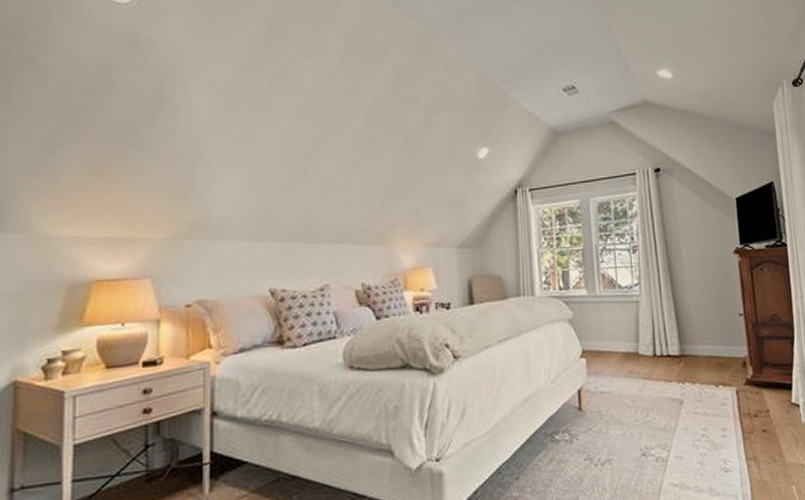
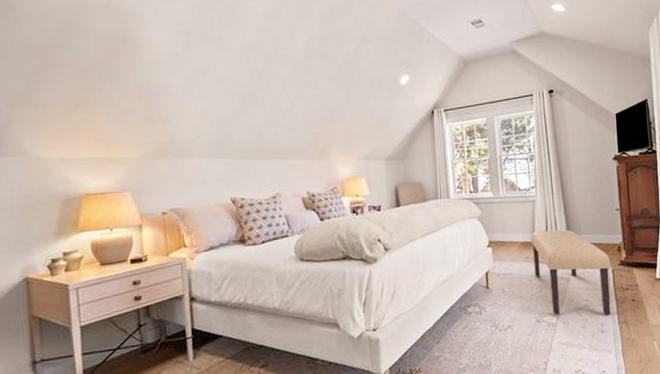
bench: none [634,338,737,450] -> present [531,229,611,316]

